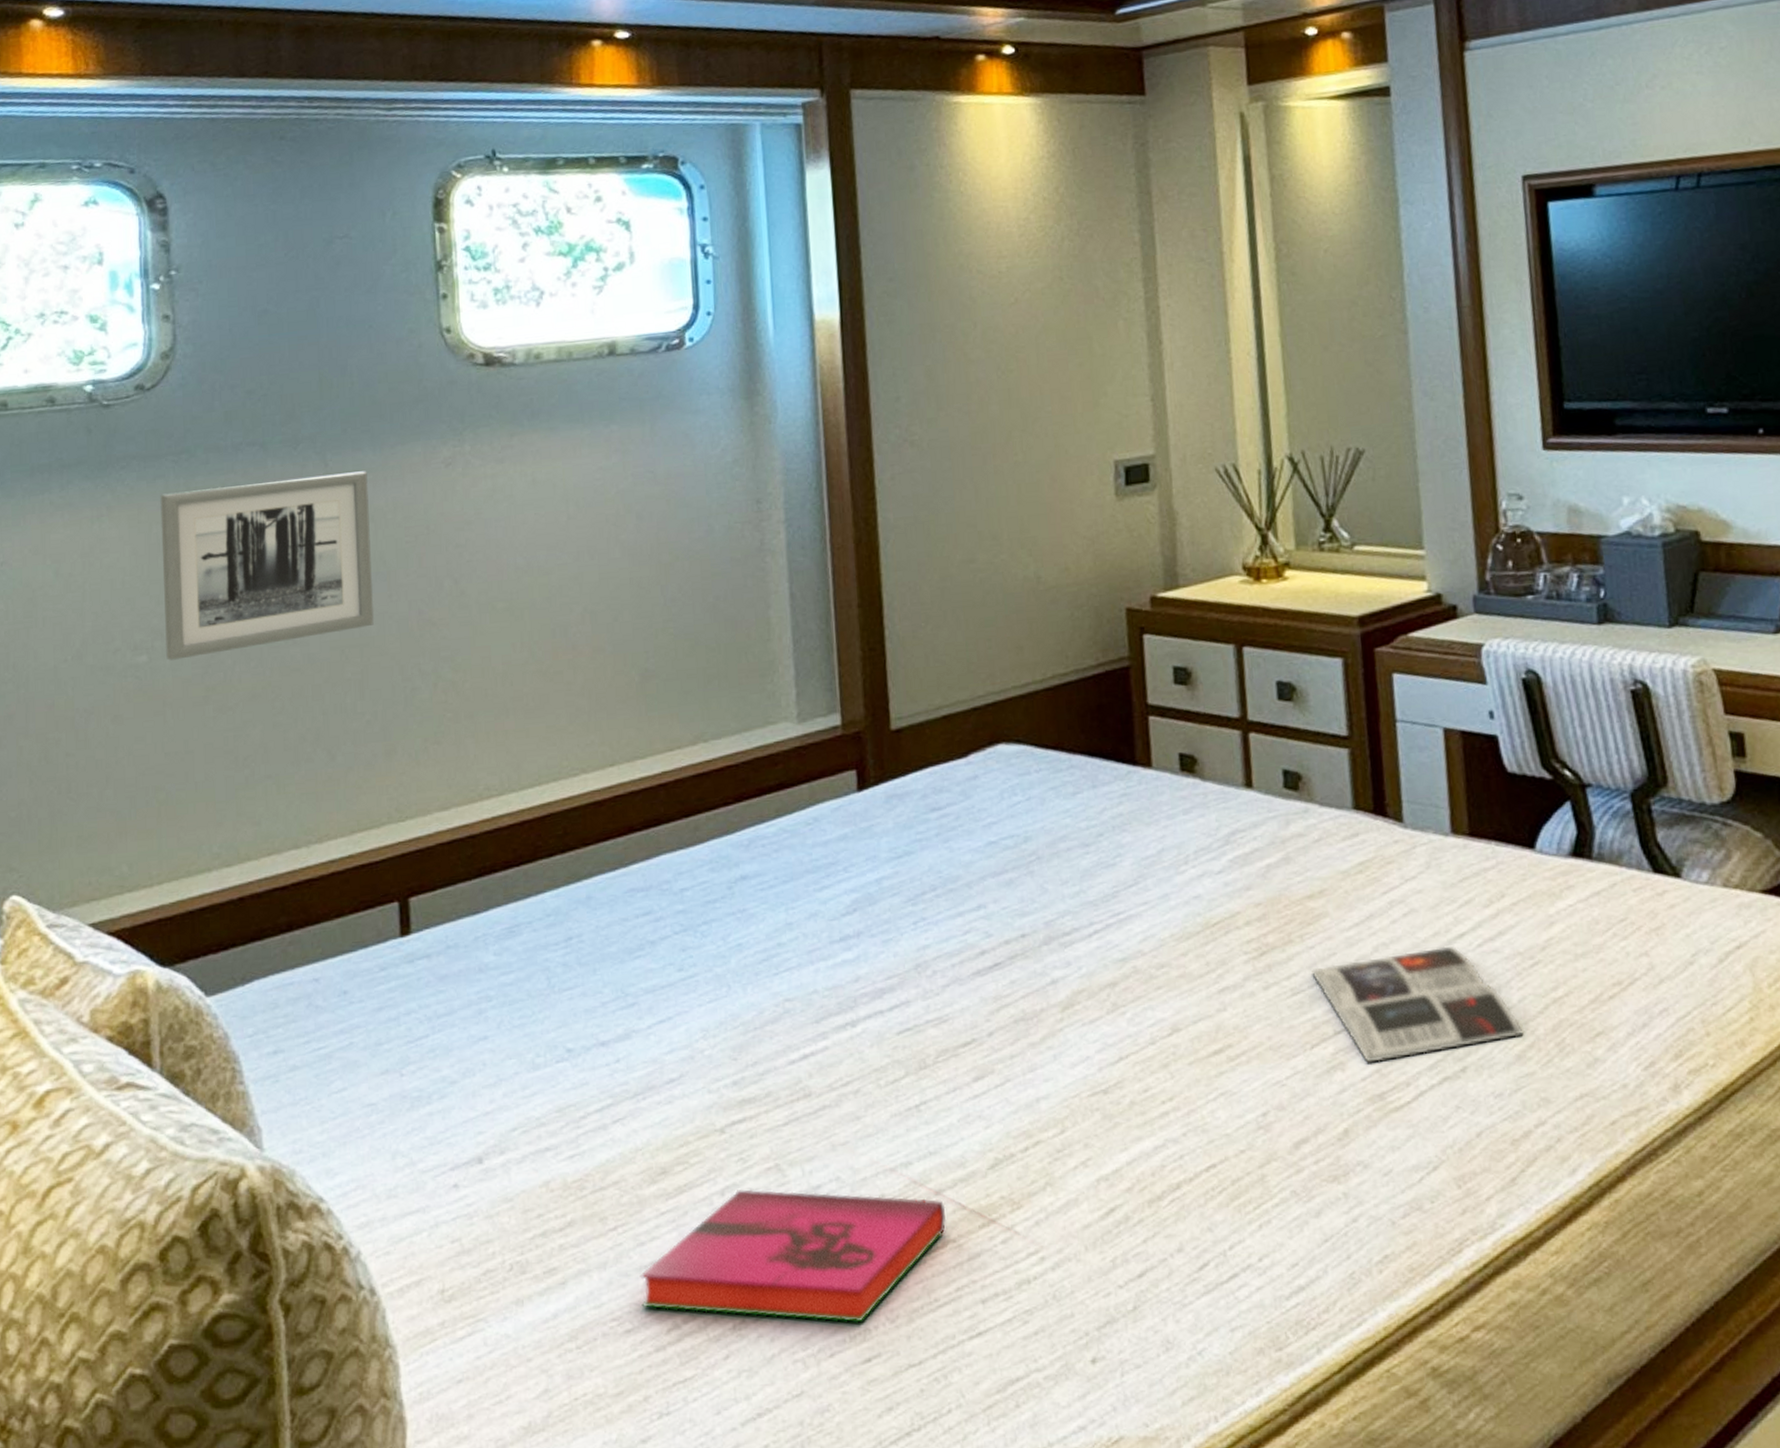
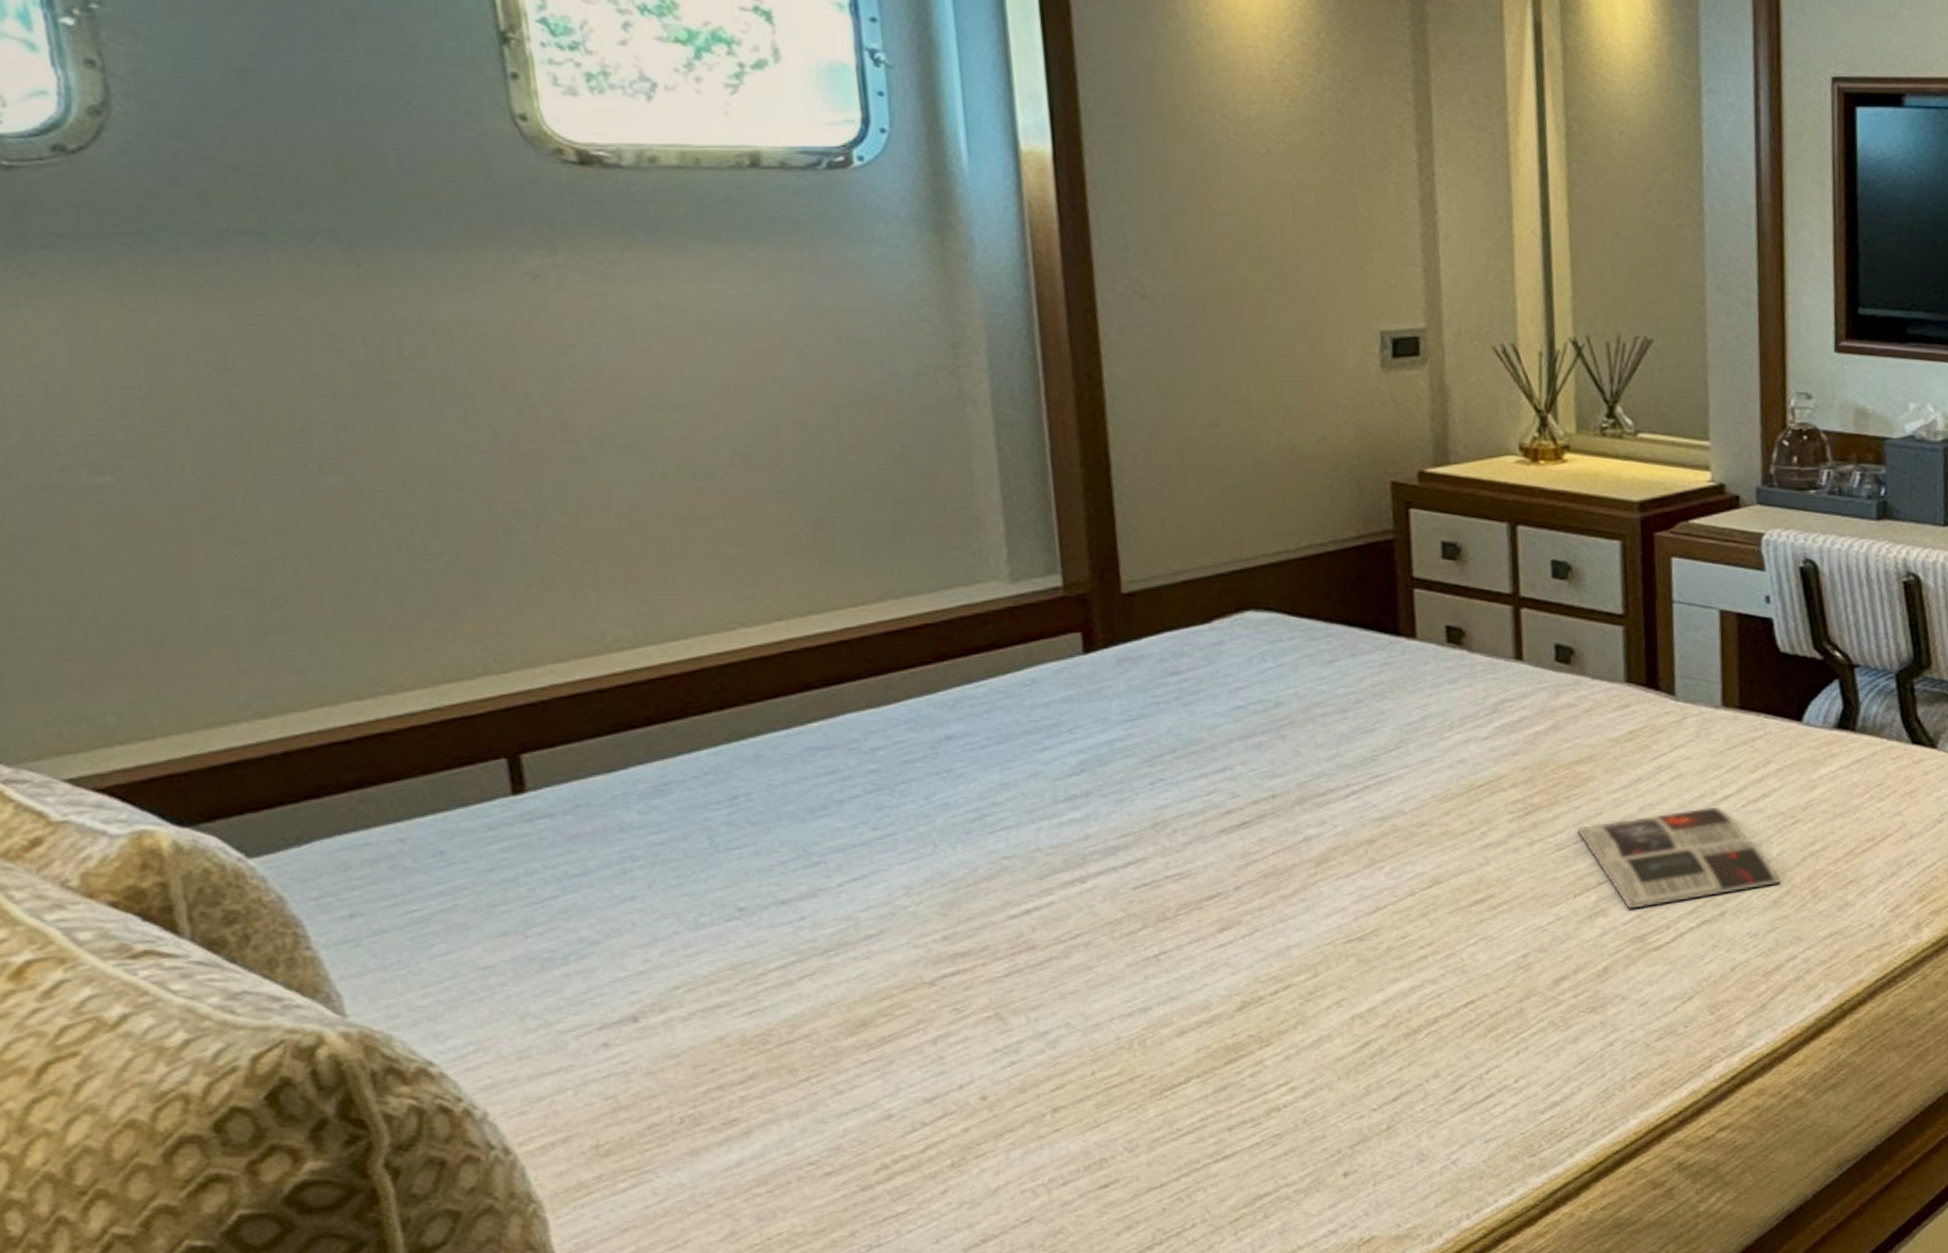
wall art: present [160,471,374,661] -> none [108,276,445,483]
hardback book: present [640,1189,947,1323] -> none [839,1037,1190,1154]

